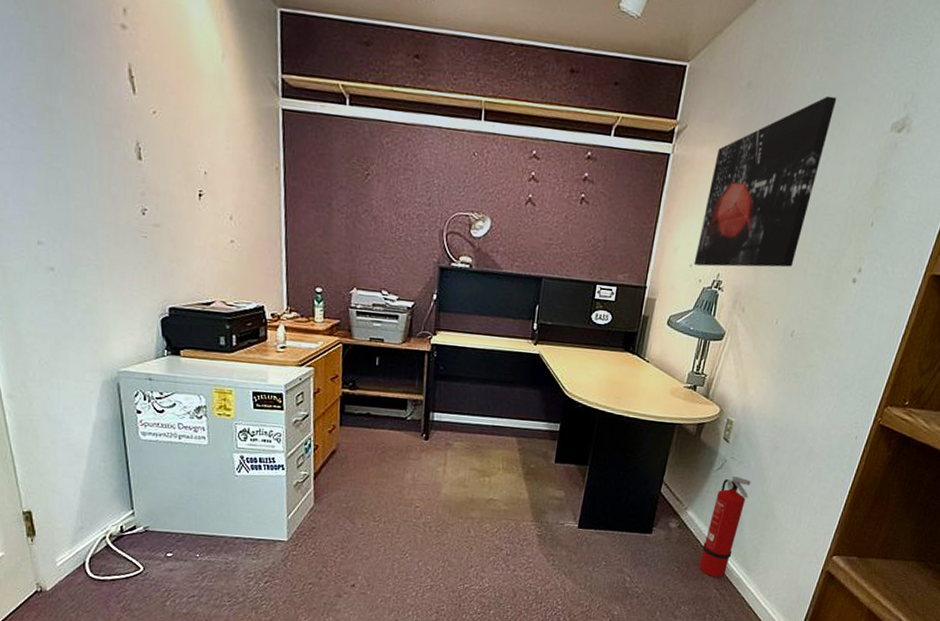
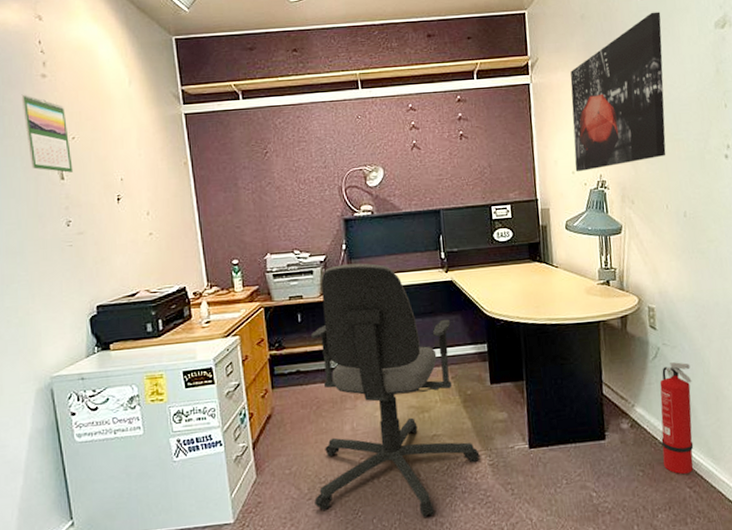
calendar: none [97,45,152,153] -> present [21,94,73,173]
office chair: none [366,314,531,569] -> present [310,263,480,517]

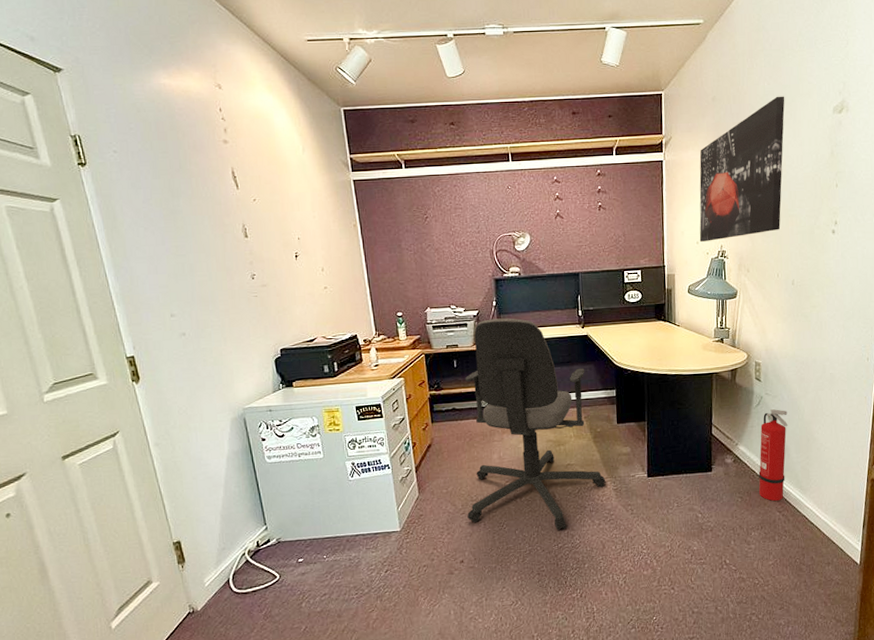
calendar: present [21,94,73,173] -> none [206,158,255,231]

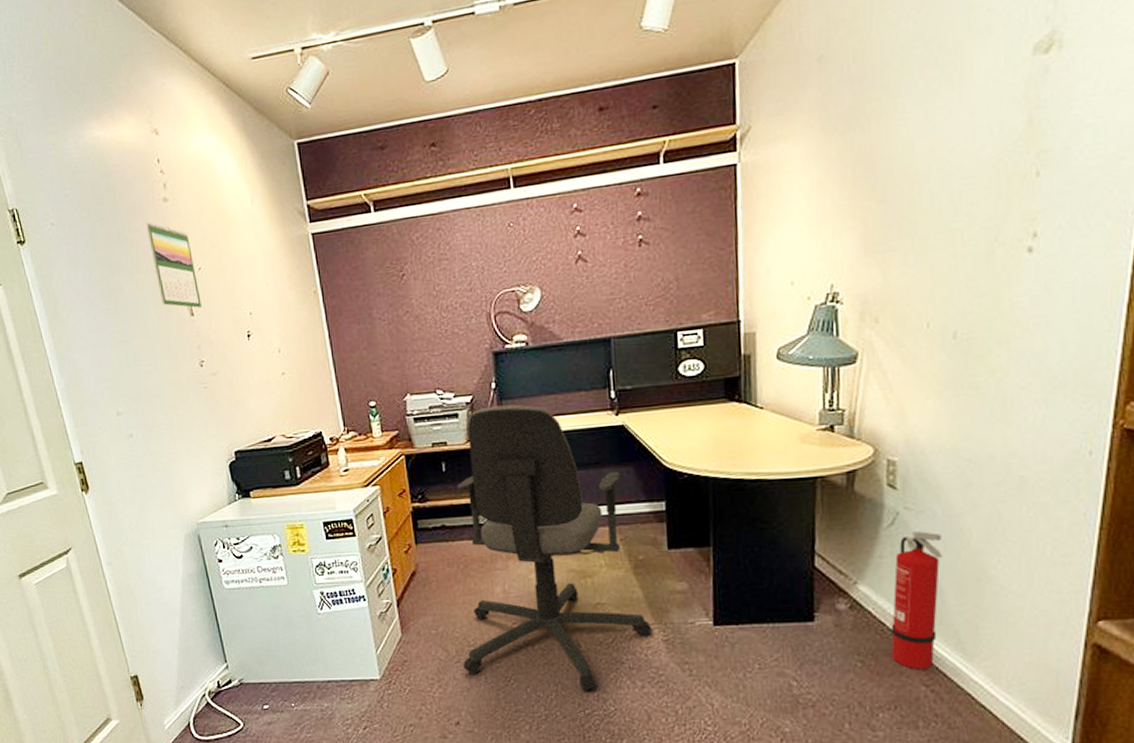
calendar: none [206,158,255,231] -> present [145,222,202,308]
wall art: present [699,96,785,242] -> none [795,38,945,281]

